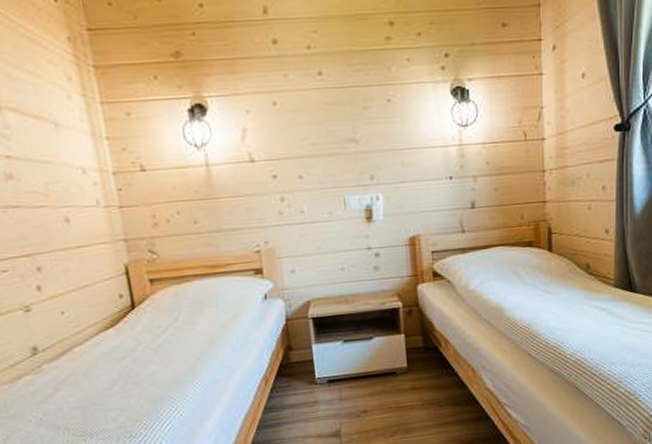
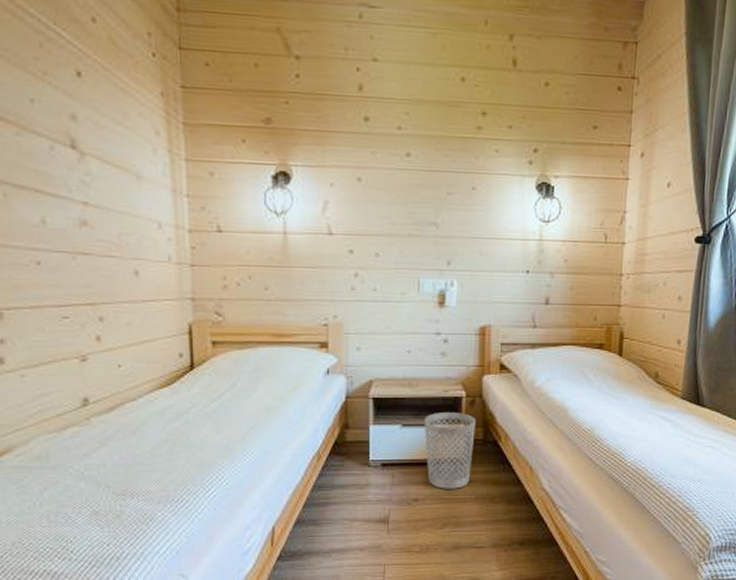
wastebasket: none [364,323,416,399] -> present [423,413,476,489]

